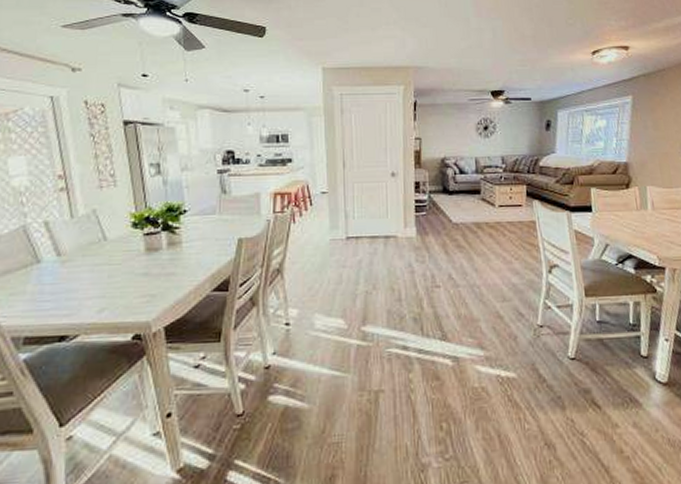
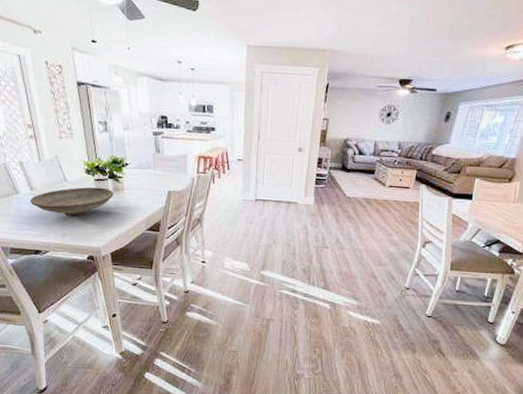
decorative bowl: none [55,243,169,284] -> present [29,186,114,216]

